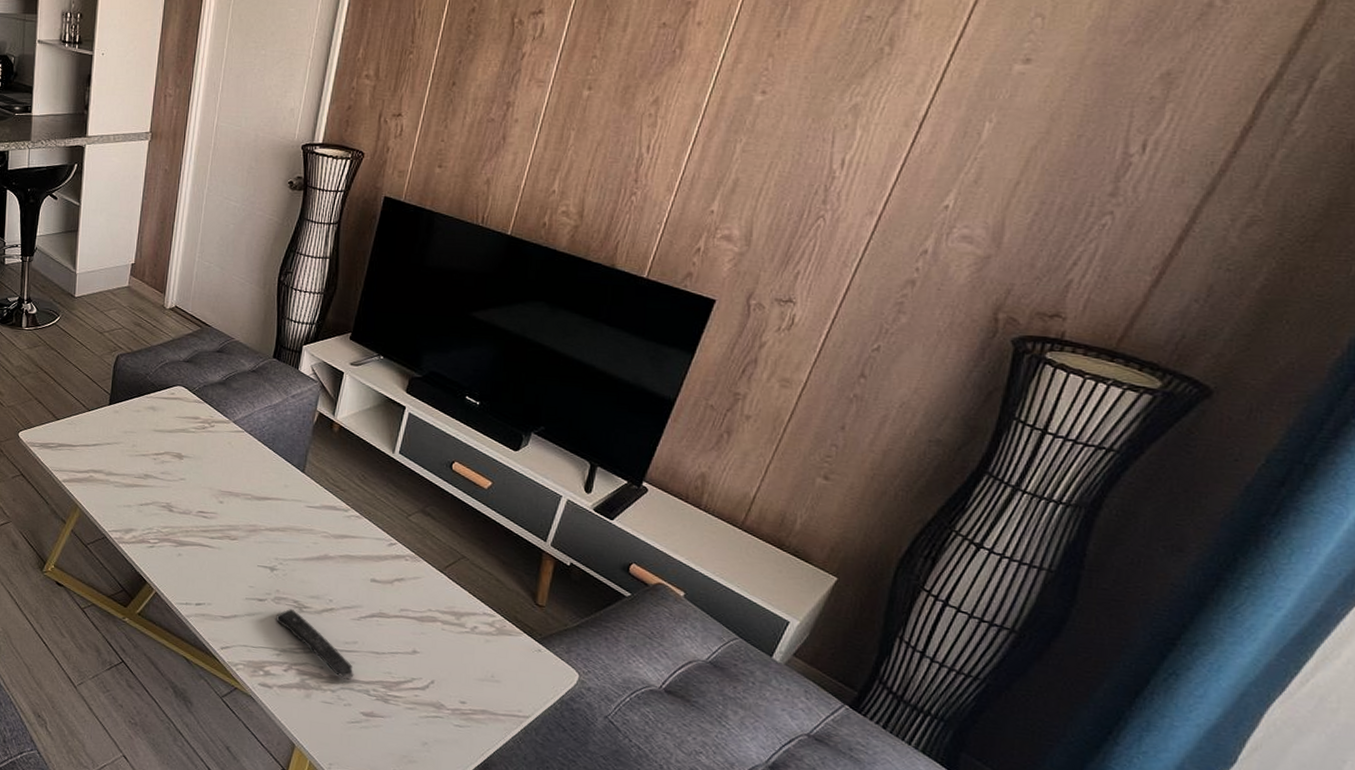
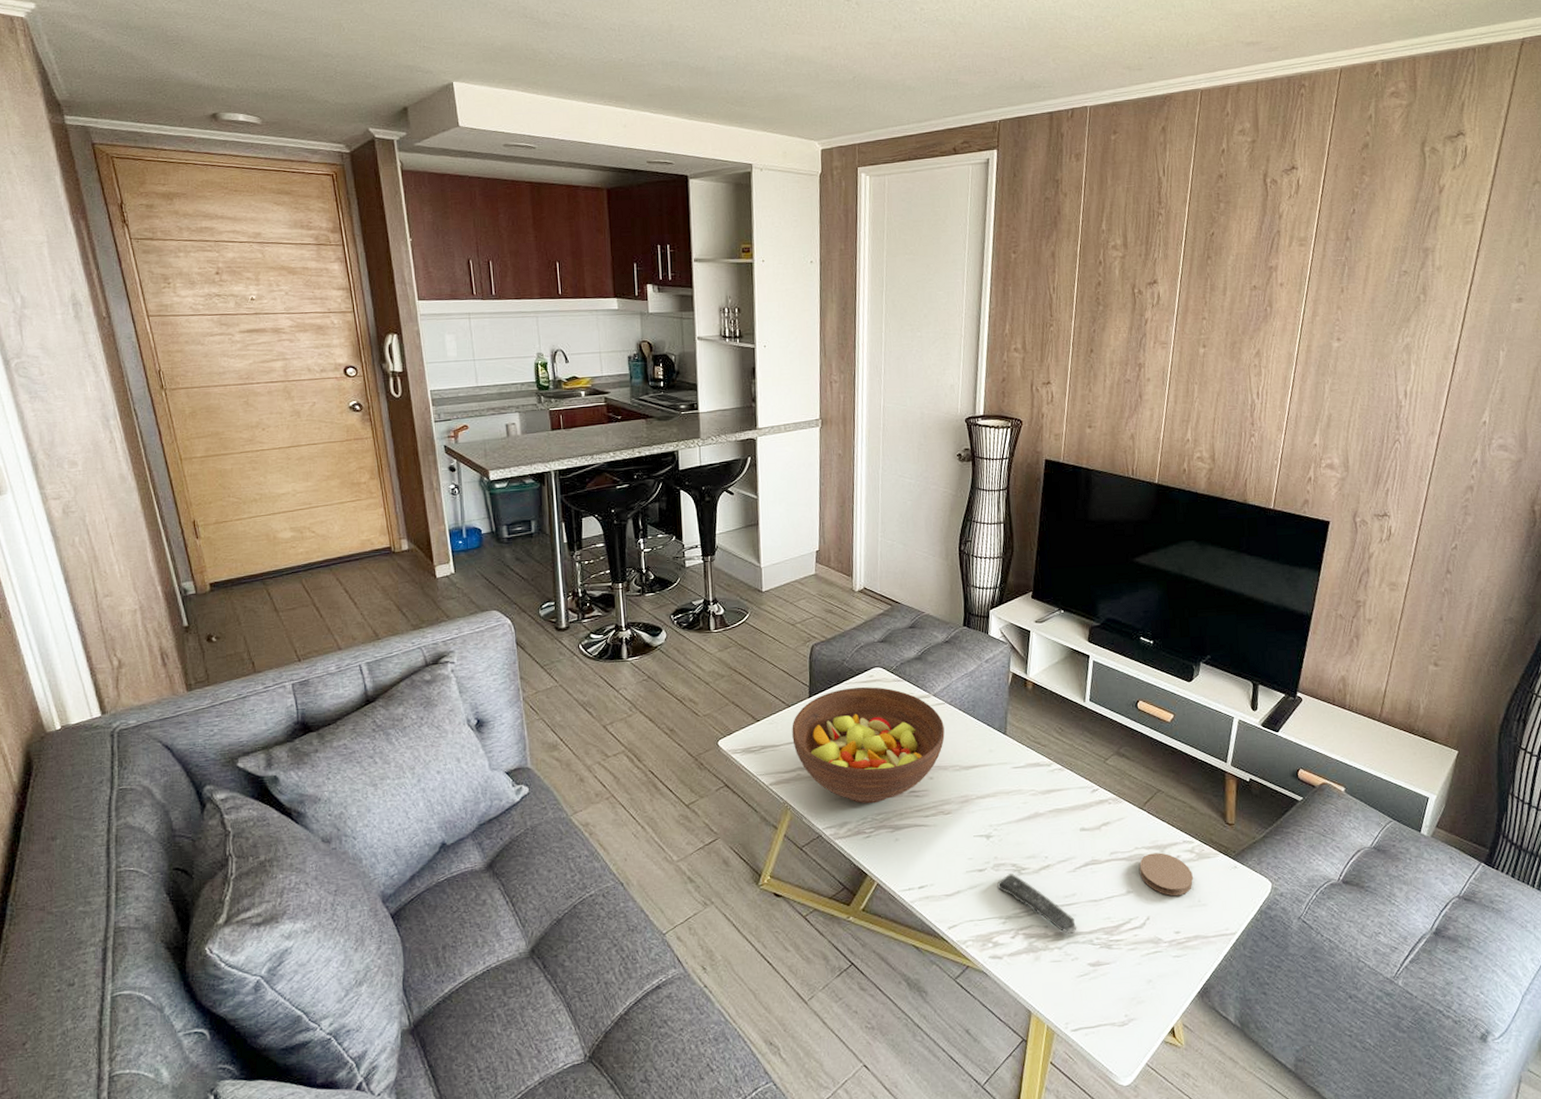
fruit bowl: none [89,402,241,517] -> present [792,686,945,804]
coaster: none [429,618,490,667] -> present [1139,852,1194,896]

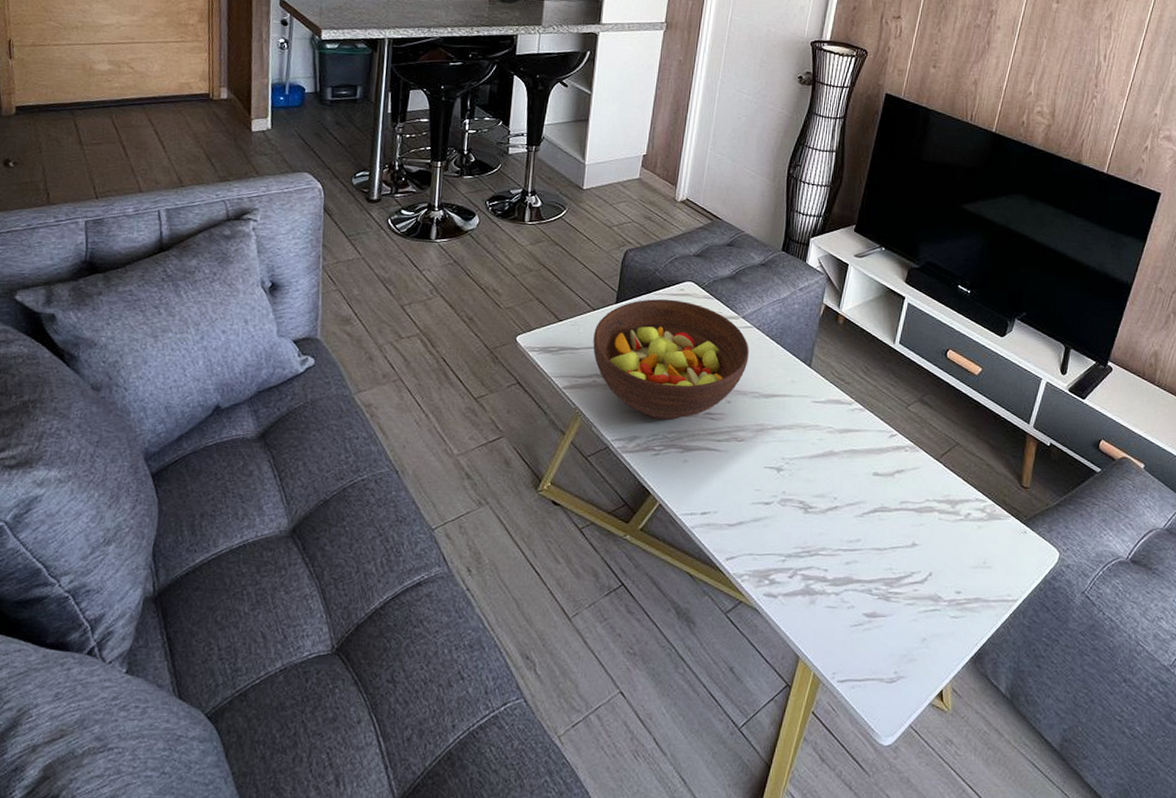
remote control: present [997,873,1077,934] -> none [782,509,857,580]
coaster: present [1139,852,1194,896] -> none [927,507,982,555]

